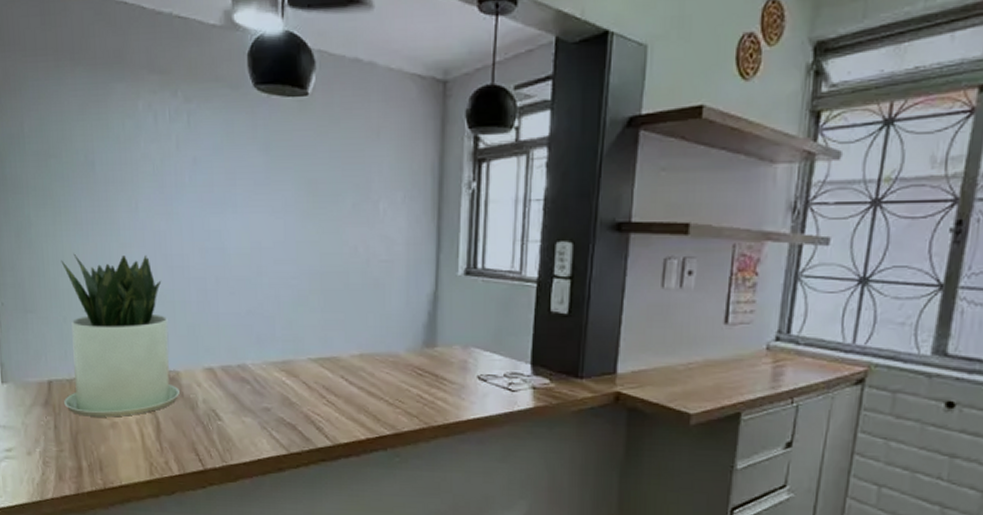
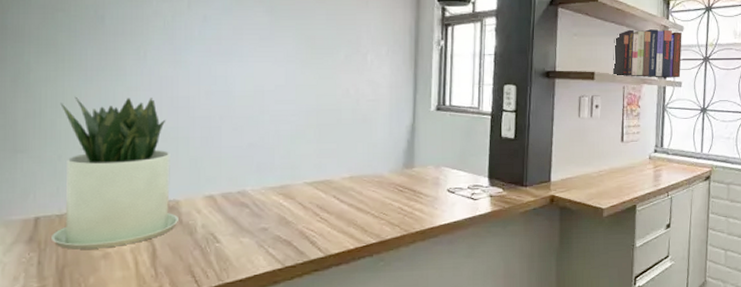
books: none [717,157,838,232] -> present [612,29,682,78]

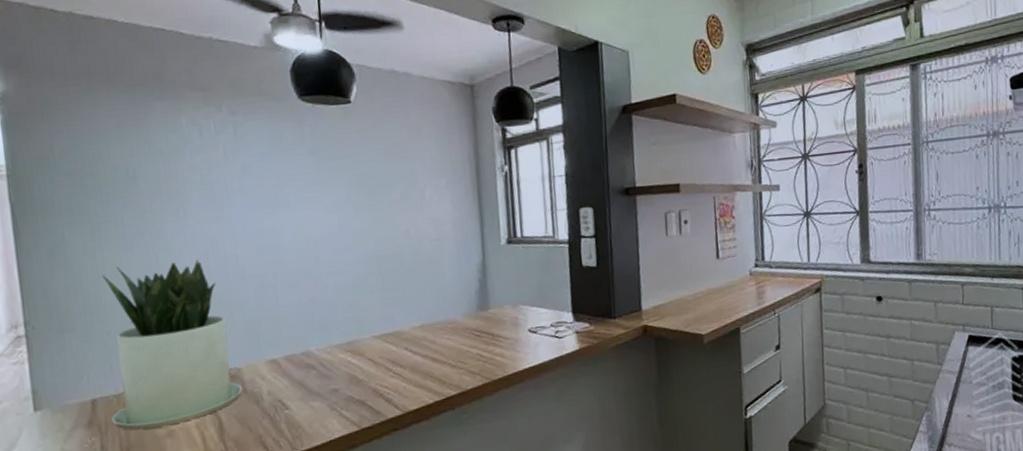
books: present [612,29,682,78] -> none [698,127,778,186]

